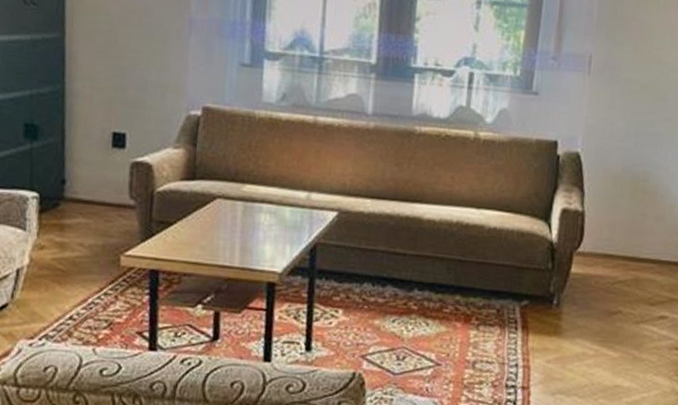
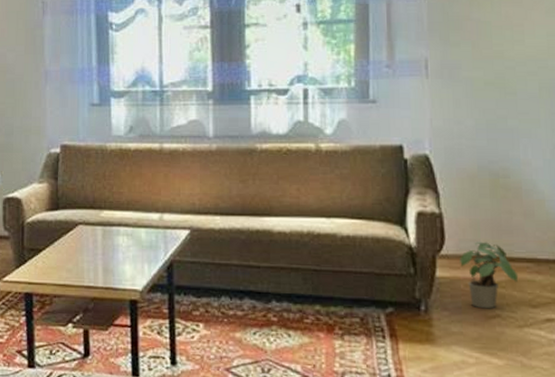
potted plant: none [594,241,643,306] -> present [460,241,519,309]

